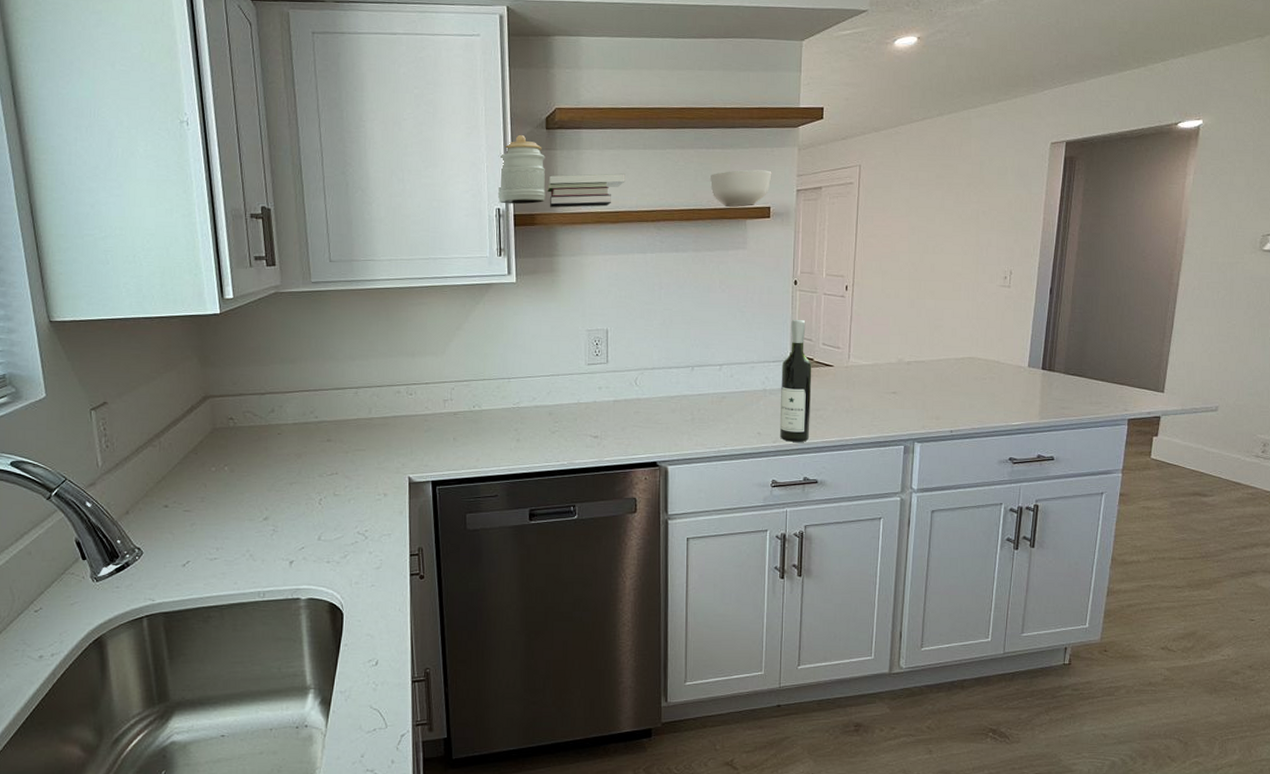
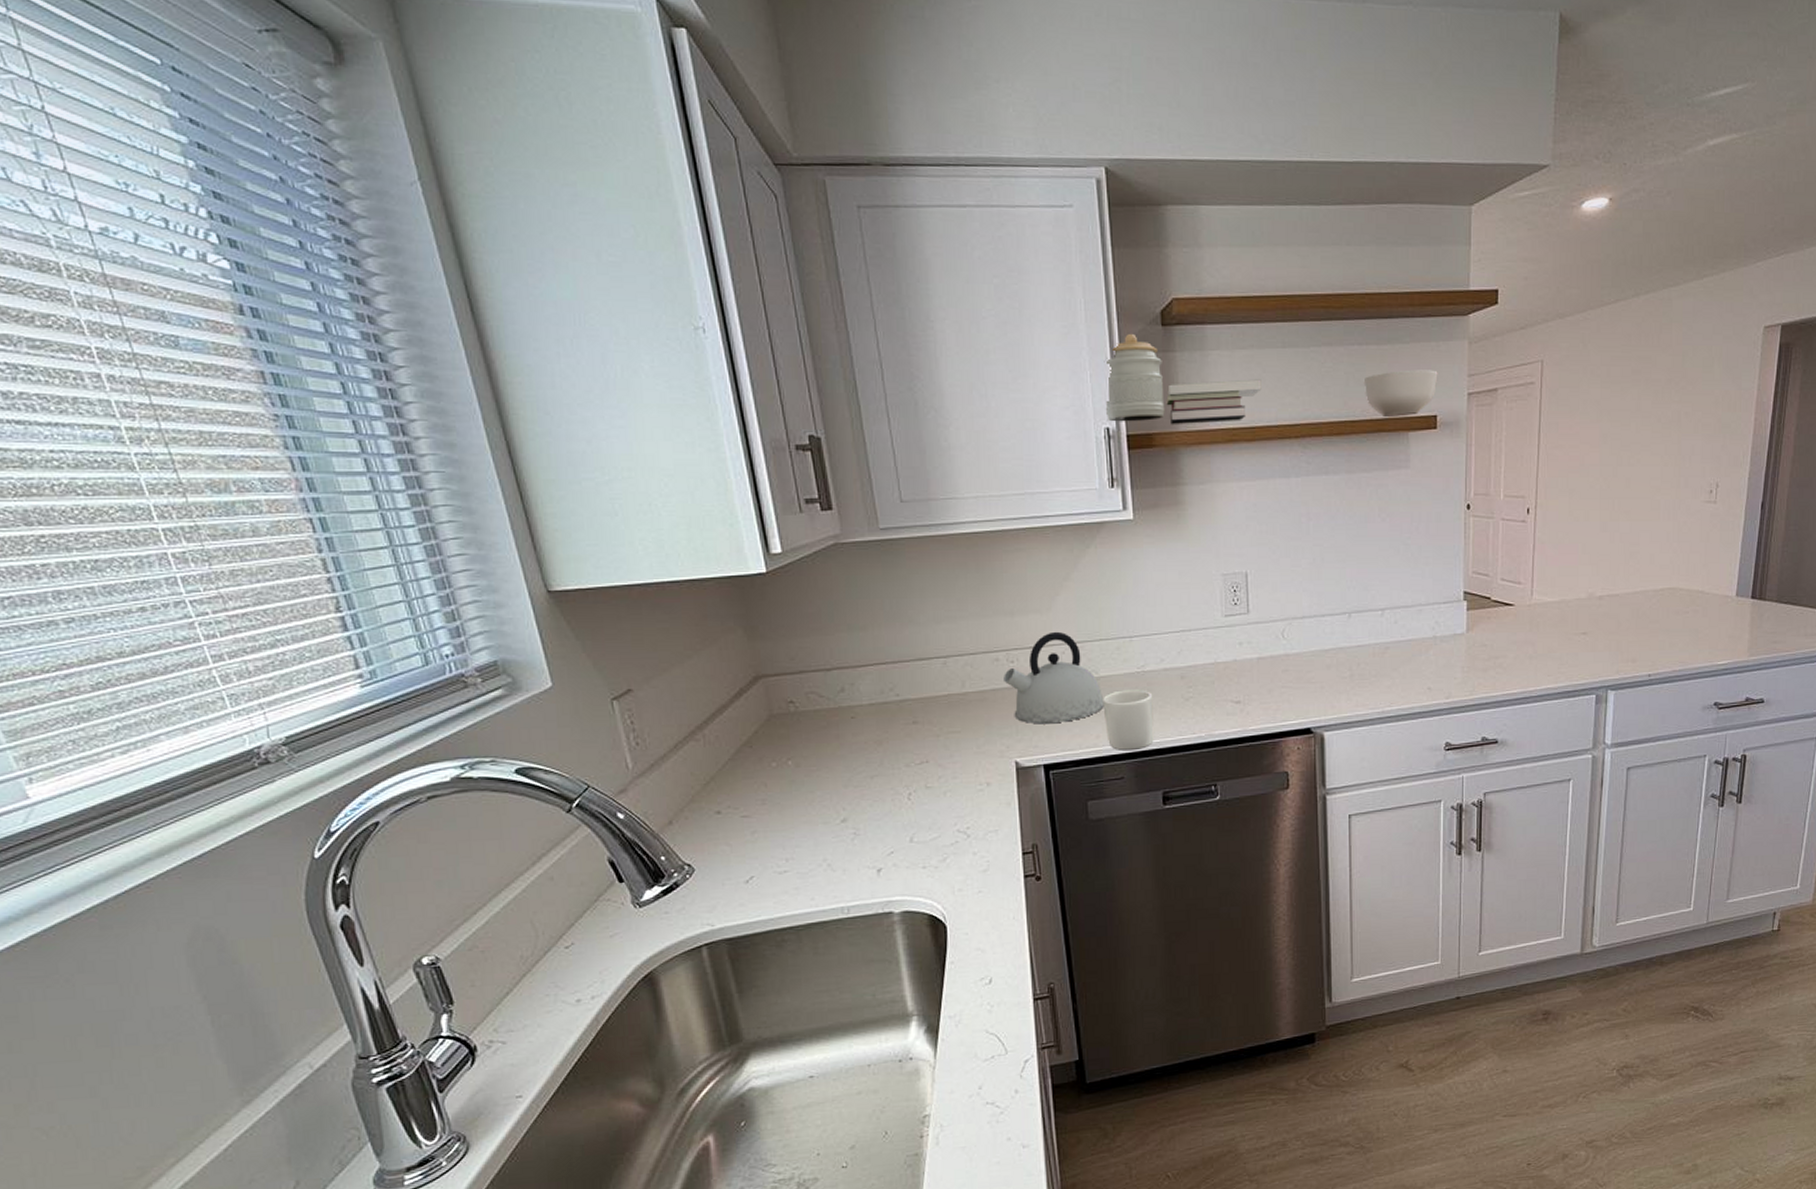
kettle: none [403,371,484,447] -> present [1004,631,1104,724]
mug: none [483,422,526,474] -> present [1103,689,1155,751]
bottle: present [779,320,812,442] -> none [1453,552,1489,697]

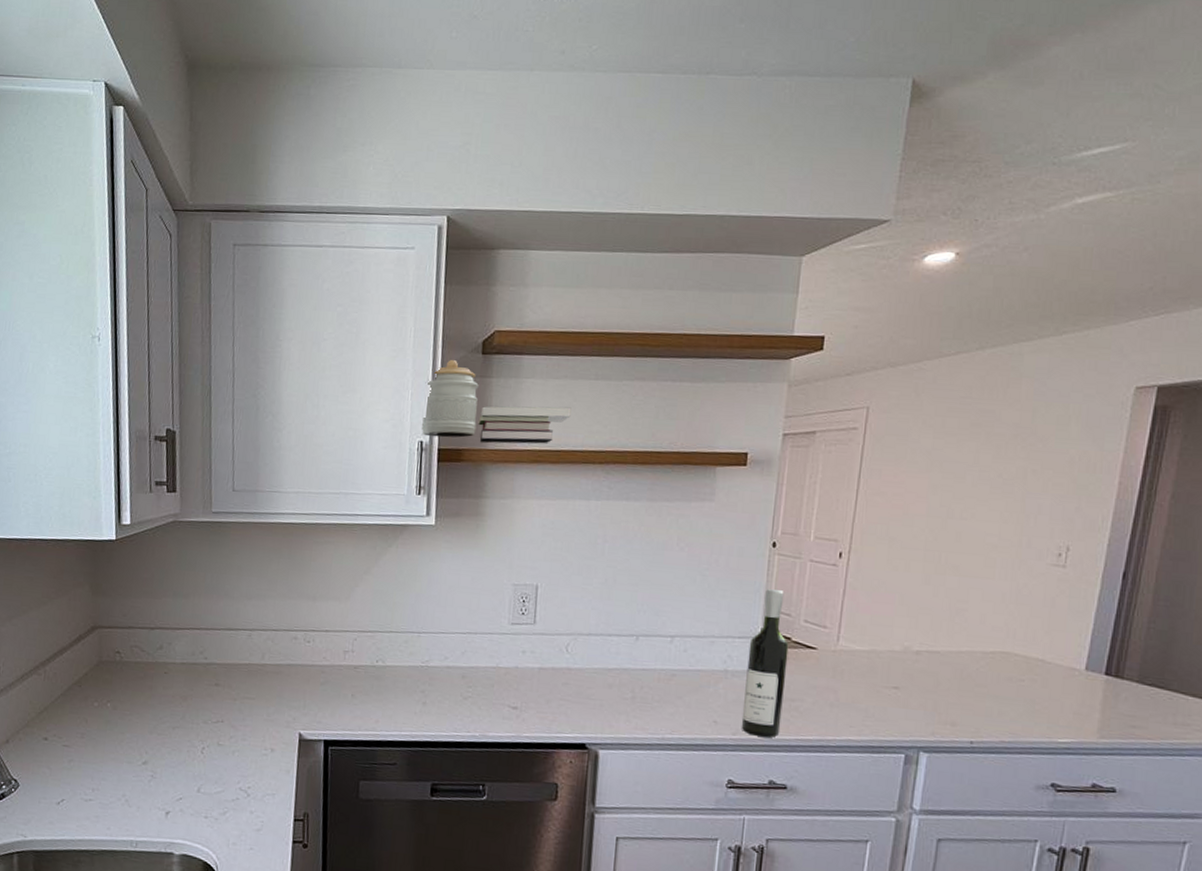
kettle: present [1004,631,1104,724] -> none [299,619,387,704]
mug: present [1103,689,1155,751] -> none [385,681,433,740]
bowl: present [1363,369,1438,417] -> none [673,407,753,452]
bottle: none [1453,552,1489,697] -> present [741,589,789,738]

